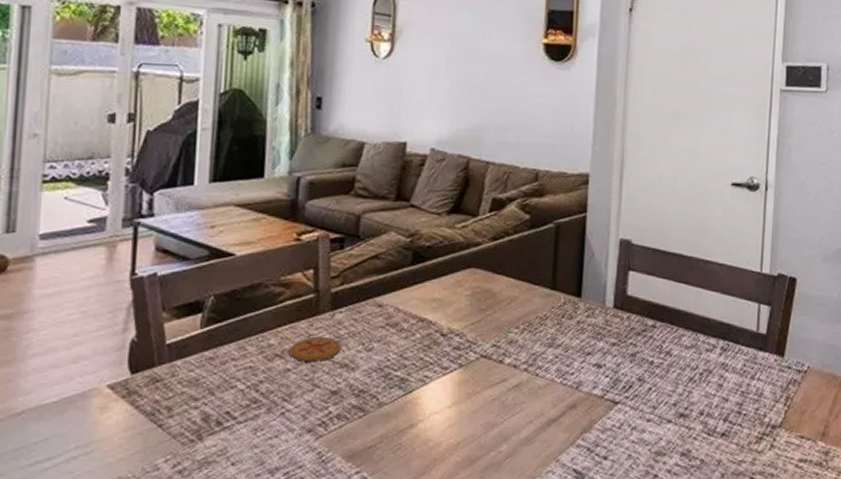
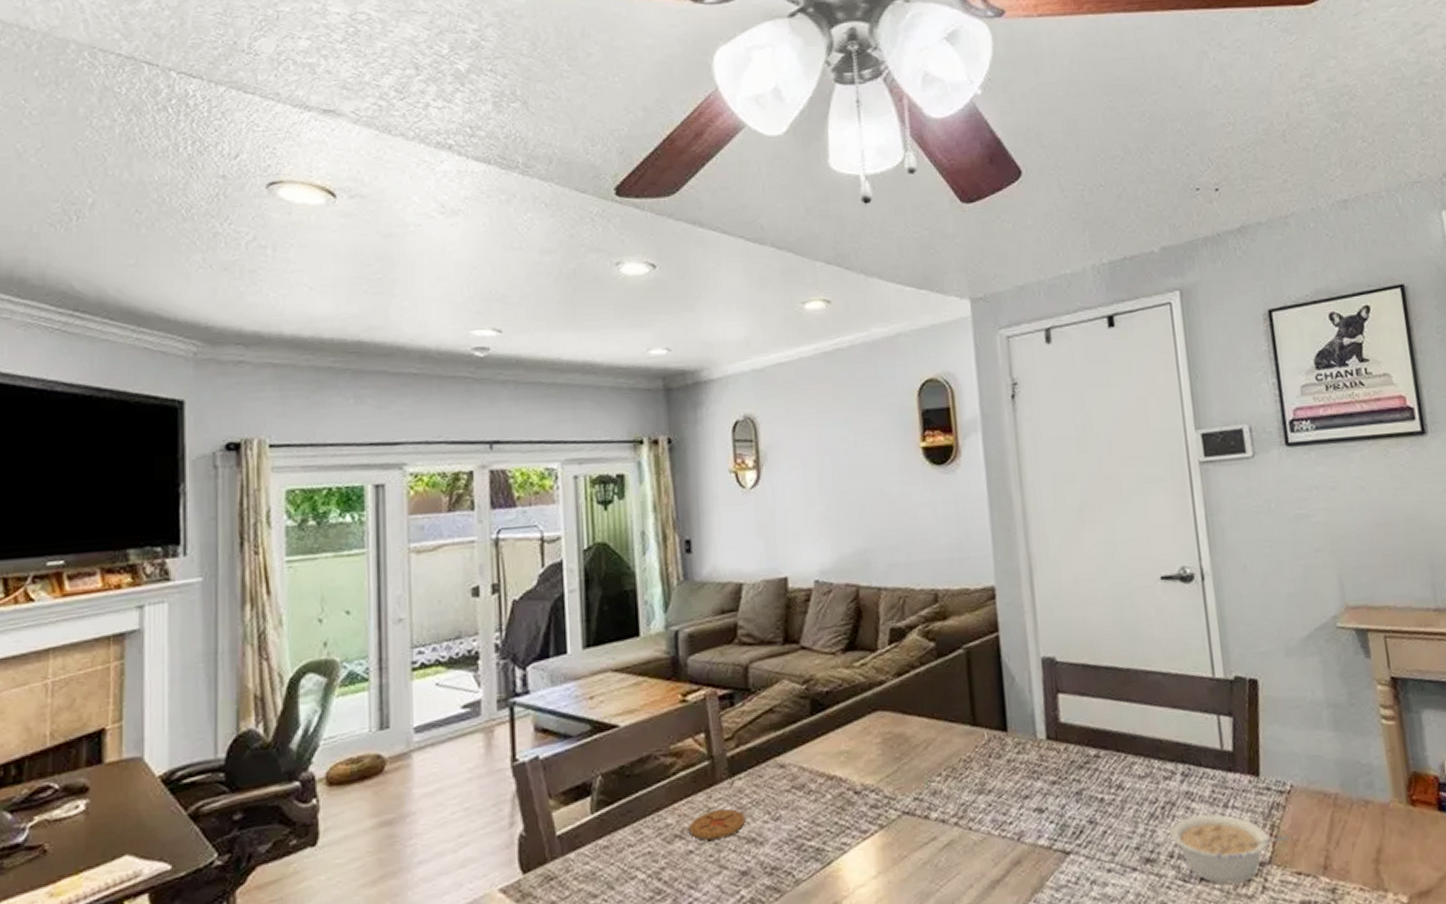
legume: none [703,382,800,440] -> present [1169,814,1290,884]

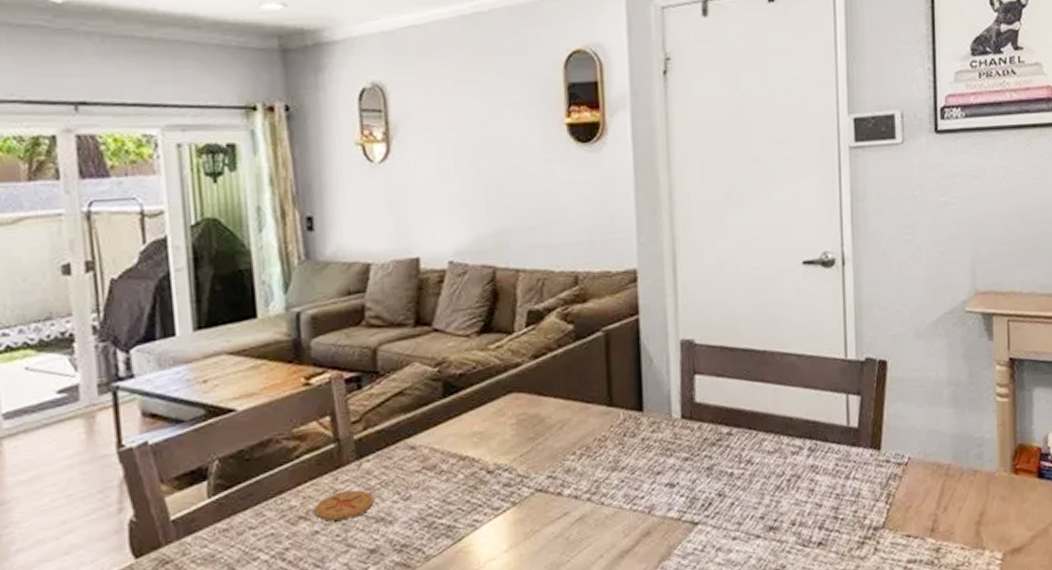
legume: present [1169,814,1290,884] -> none [793,485,904,548]

